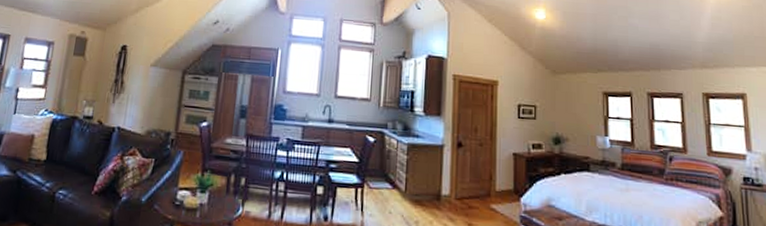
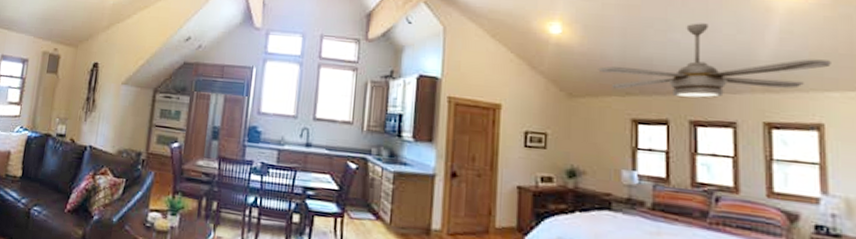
ceiling fan: none [575,10,749,74] -> present [598,23,831,98]

